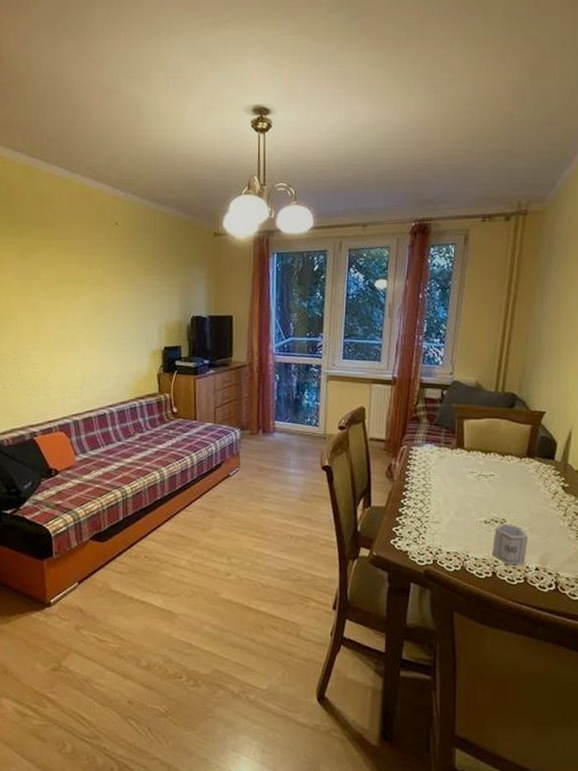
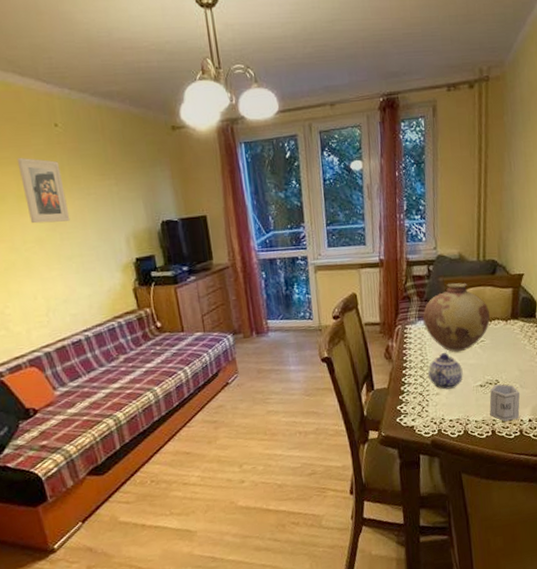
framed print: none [80,248,115,307] -> present [16,157,71,224]
teapot: none [430,481,467,520] -> present [428,353,463,390]
vase: none [431,410,503,483] -> present [423,283,490,353]

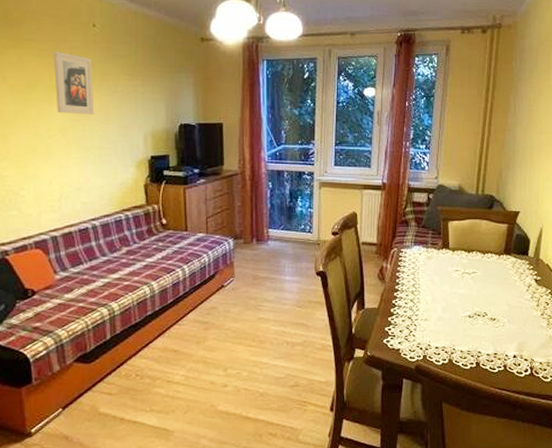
vase: present [423,283,490,353] -> none [419,212,483,281]
teapot: present [428,353,463,390] -> none [419,280,453,316]
cup: present [489,384,520,422] -> none [476,317,507,355]

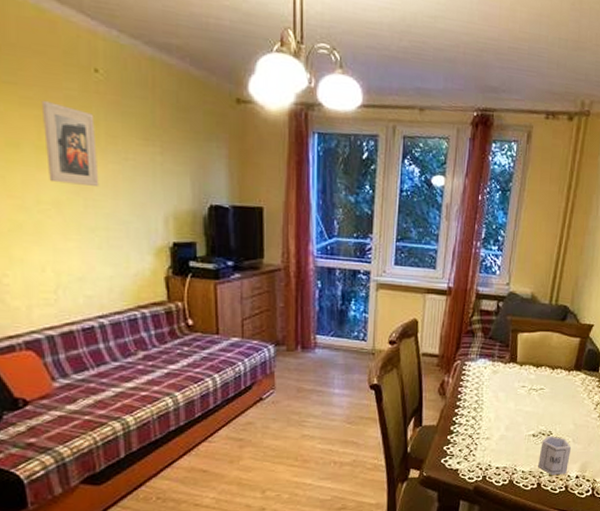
cup: none [476,317,507,355] -> present [538,436,572,475]

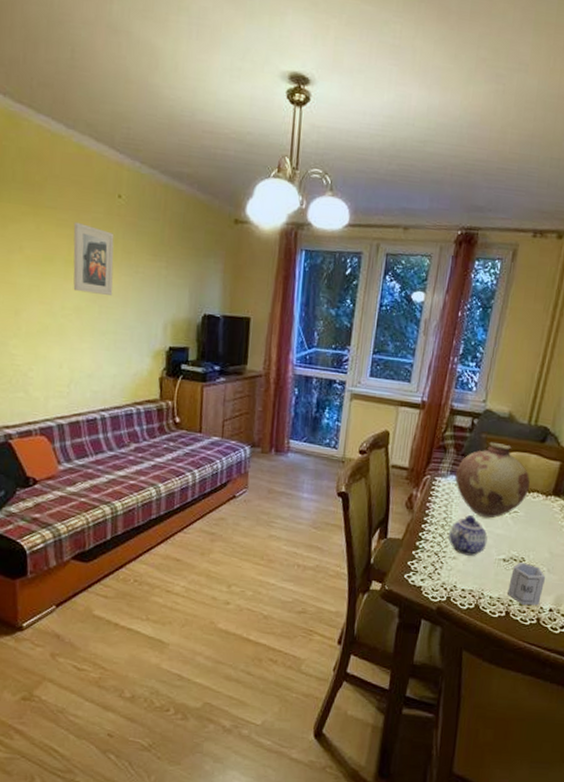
teapot: none [481,396,517,435] -> present [448,515,488,556]
vase: none [484,323,553,397] -> present [455,441,530,519]

